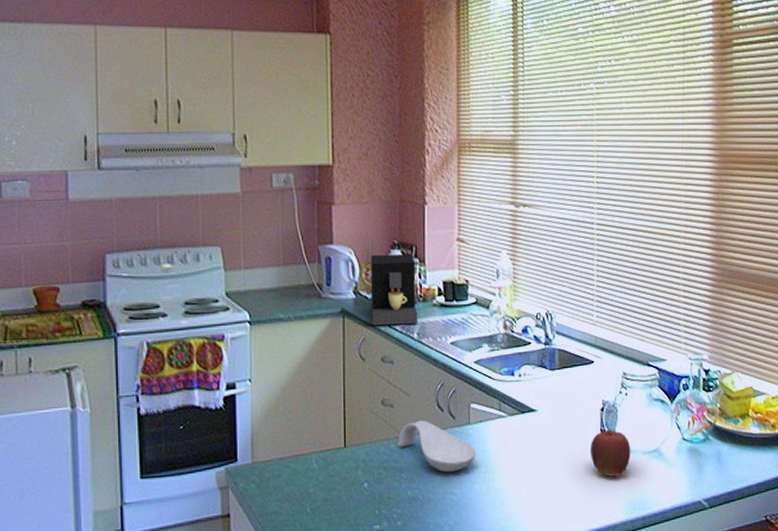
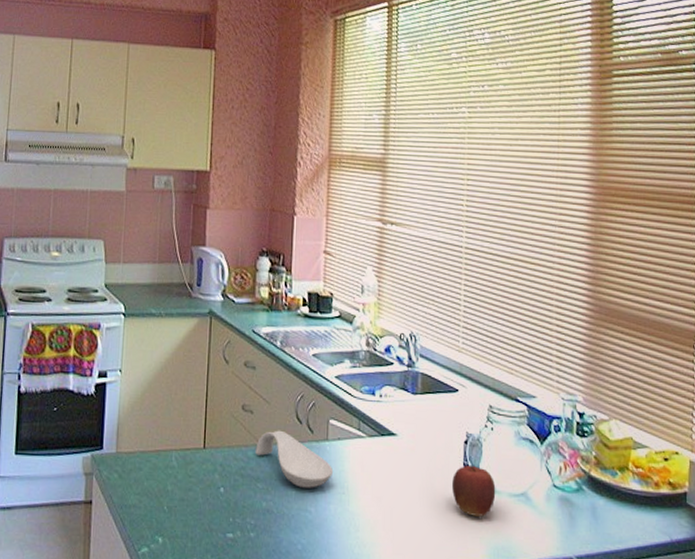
coffee maker: present [370,253,418,326] -> none [237,260,283,332]

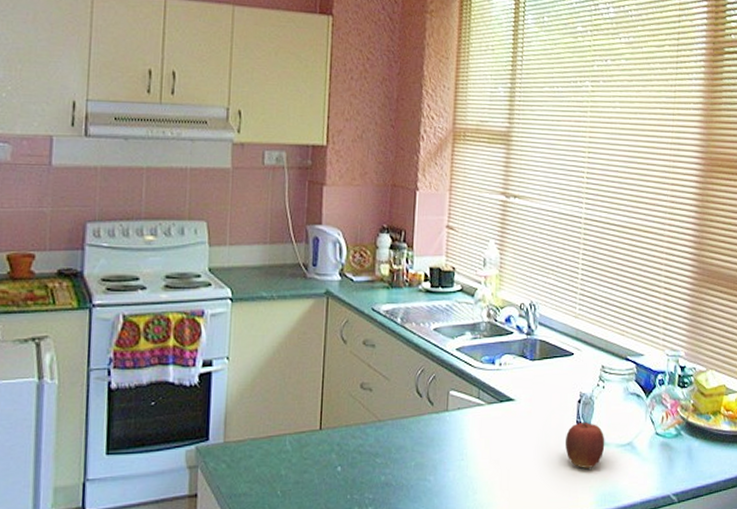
spoon rest: present [255,430,333,488] -> none [374,405,452,459]

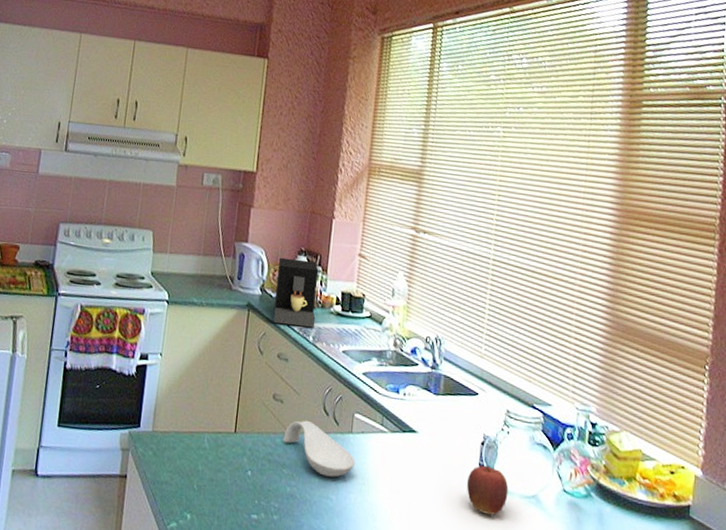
coffee maker: none [355,237,404,309] -> present [273,257,319,328]
spoon rest: none [374,405,452,459] -> present [283,420,355,477]

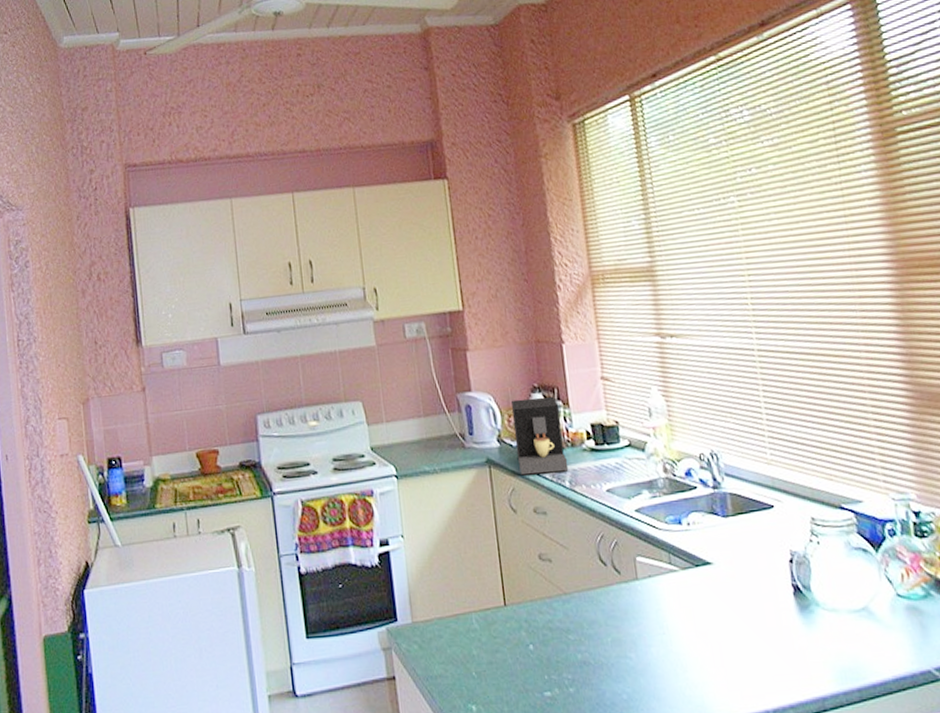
spoon rest: present [283,420,355,477] -> none [560,575,649,634]
apple: present [467,465,509,516] -> none [782,584,834,640]

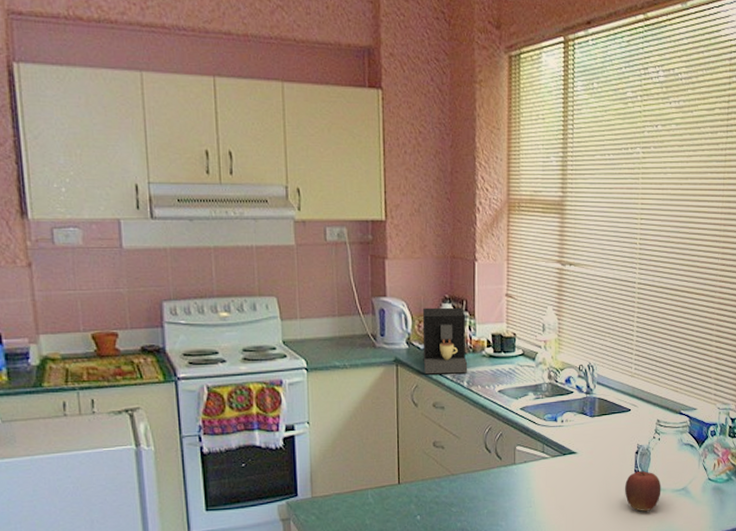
apple: none [782,584,834,640] -> present [625,470,661,511]

